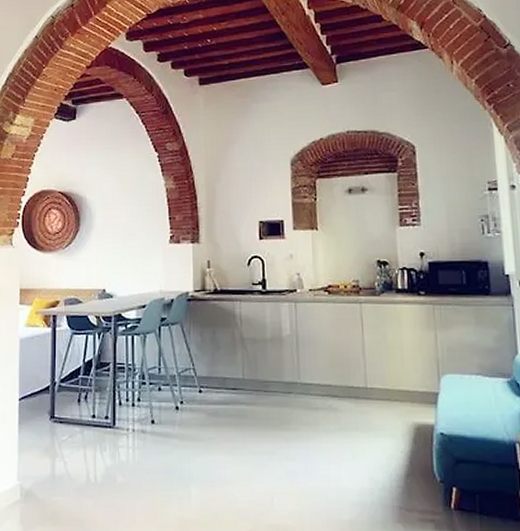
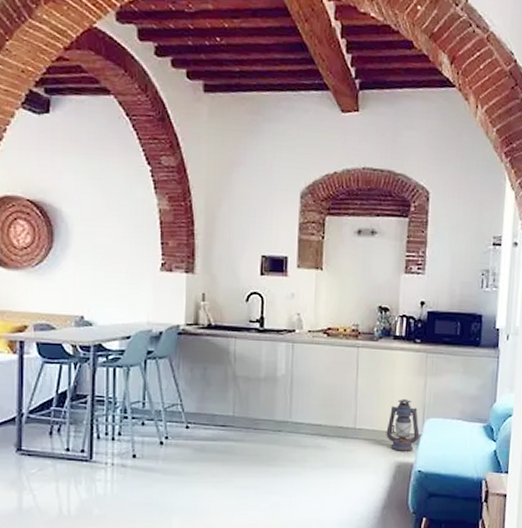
lantern: none [400,354,437,412] -> present [386,398,420,451]

